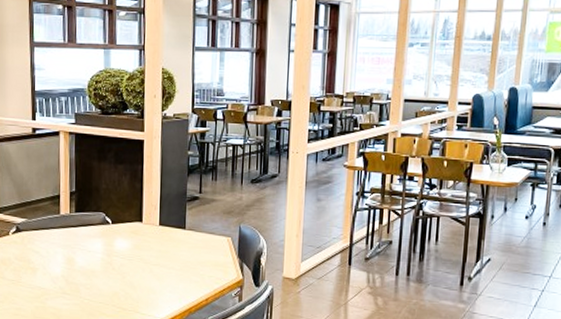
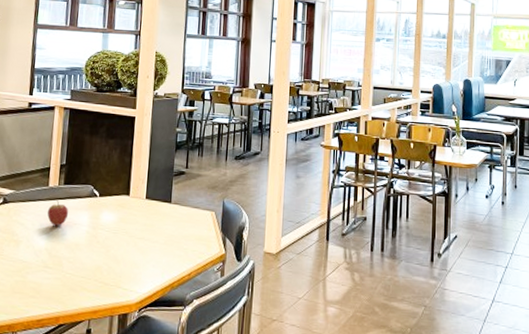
fruit: none [60,227,82,254] -> present [47,199,69,226]

